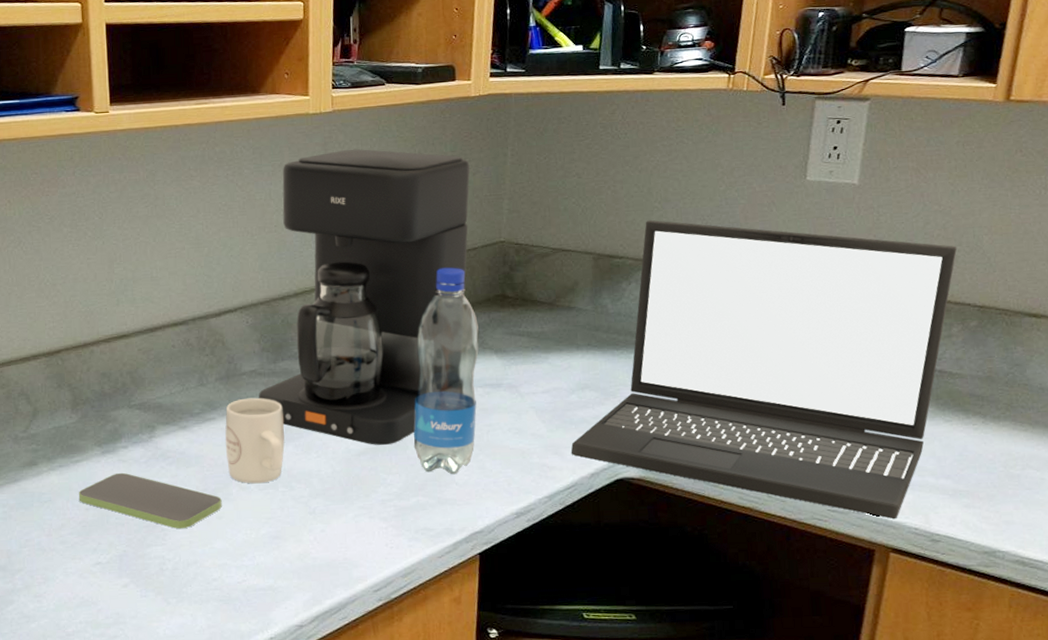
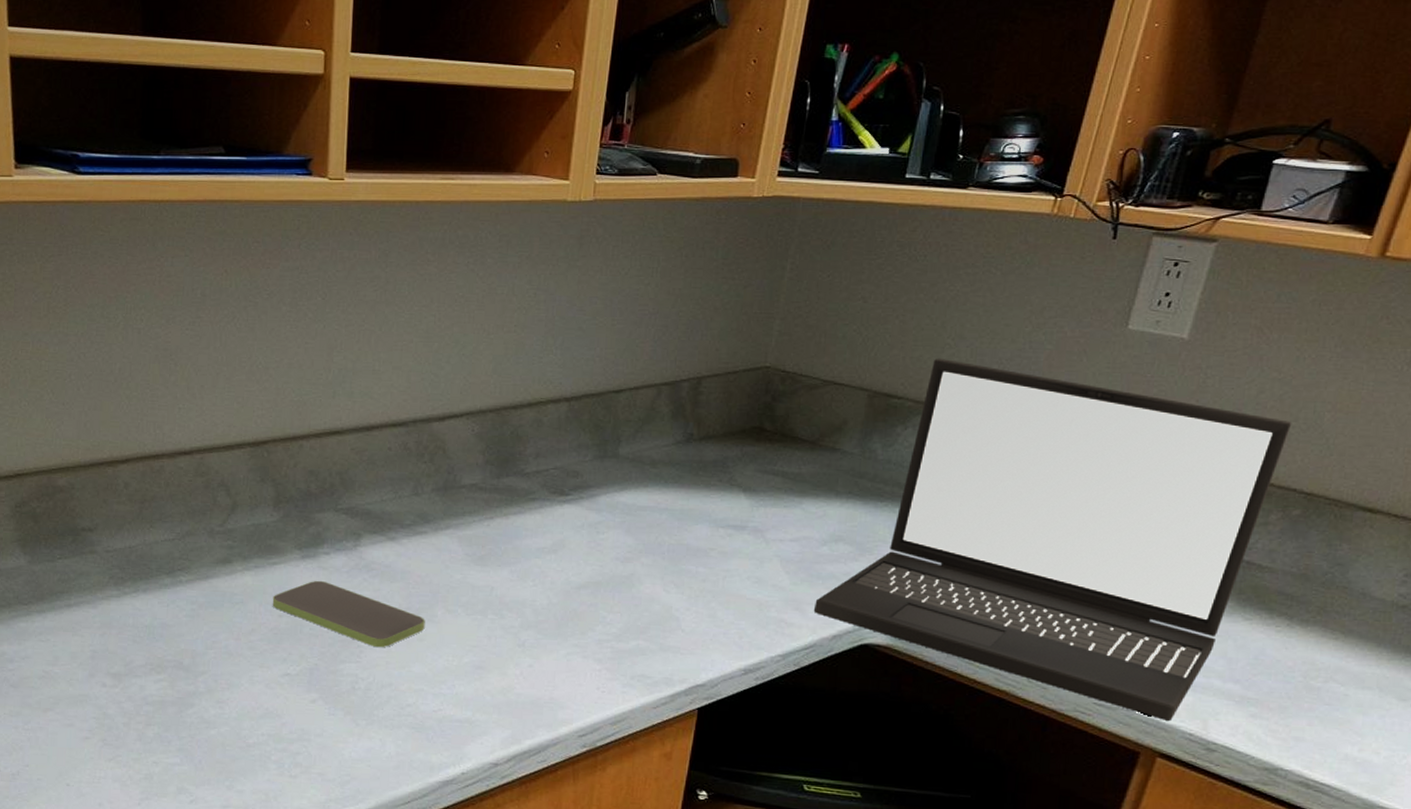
mug: present [225,397,285,484] -> none [434,513,502,608]
coffee maker: present [258,149,470,445] -> none [476,245,742,580]
bottle: present [413,267,479,475] -> none [640,390,729,621]

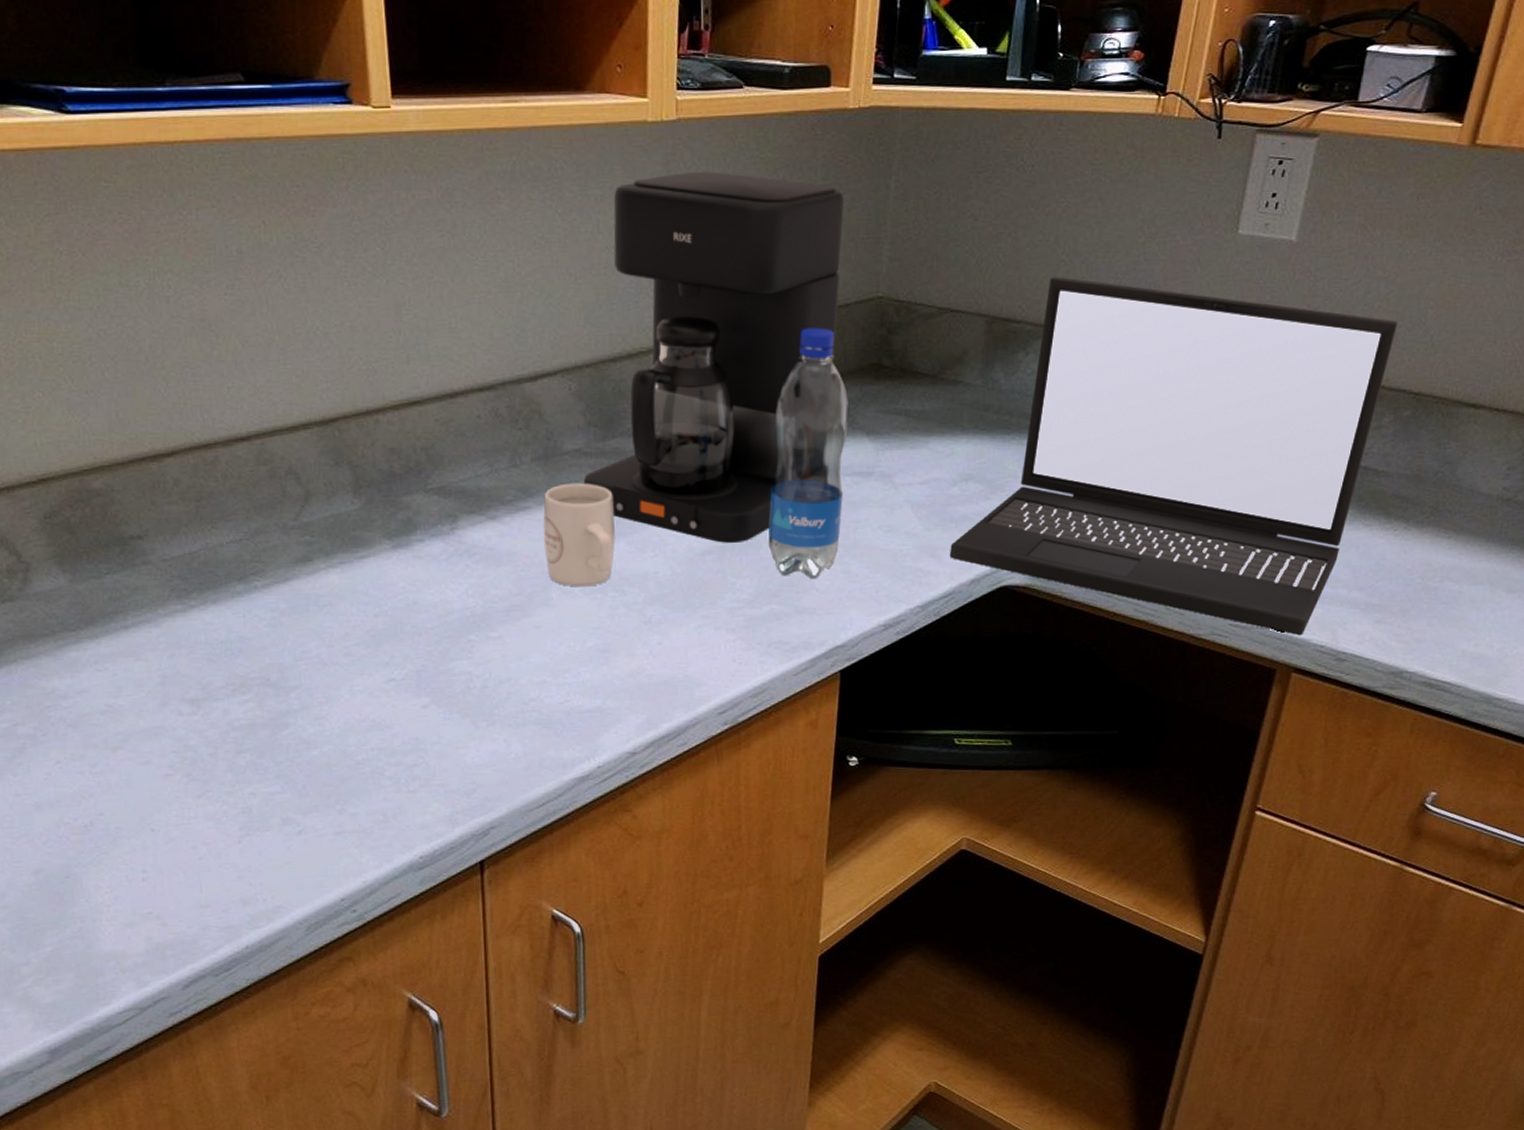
phone: present [272,580,425,648] -> none [364,571,540,640]
mug: none [434,513,502,608] -> present [543,483,615,587]
coffee maker: none [476,245,742,580] -> present [583,171,845,543]
bottle: none [640,390,729,621] -> present [768,327,849,580]

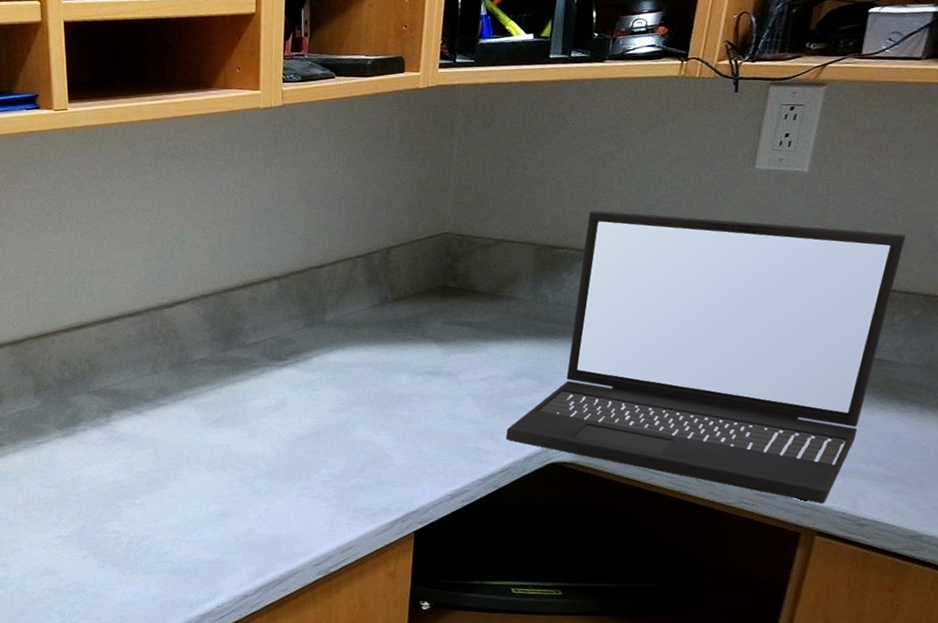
mug: present [543,483,615,587] -> none [176,384,232,465]
coffee maker: present [583,171,845,543] -> none [208,143,417,430]
bottle: present [768,327,849,580] -> none [354,259,420,458]

